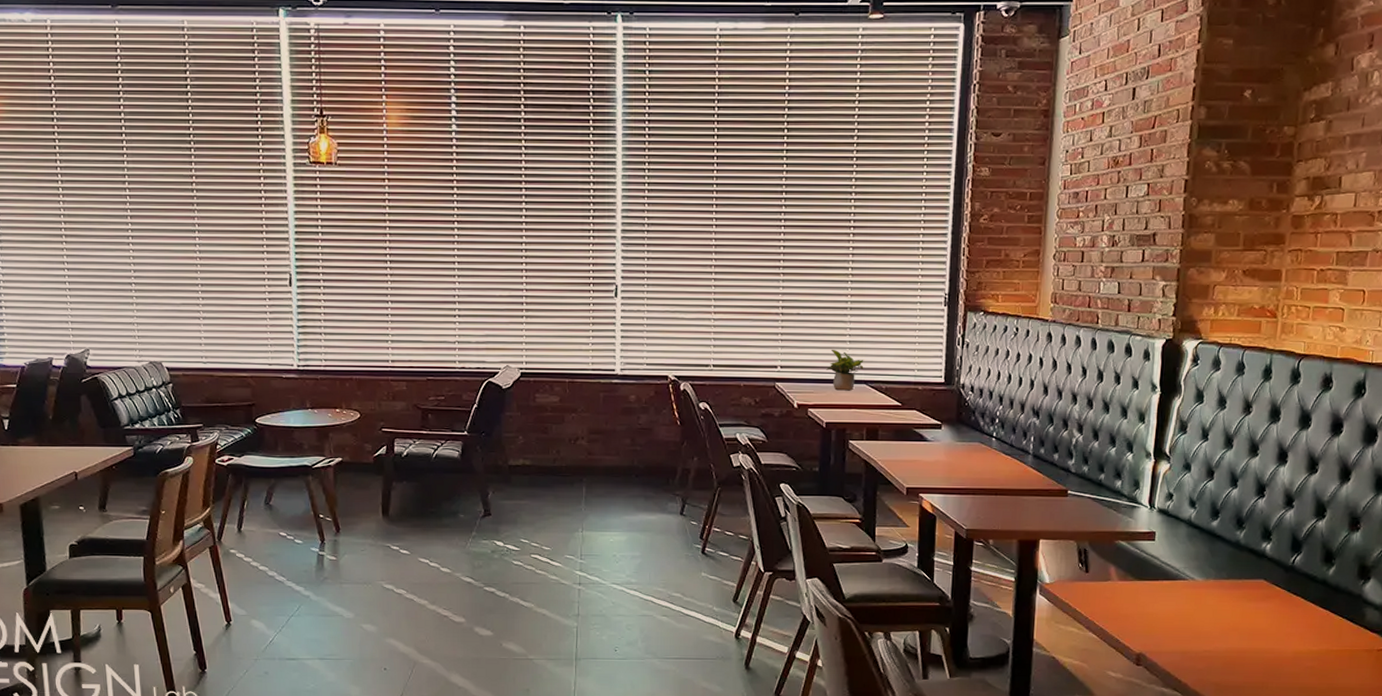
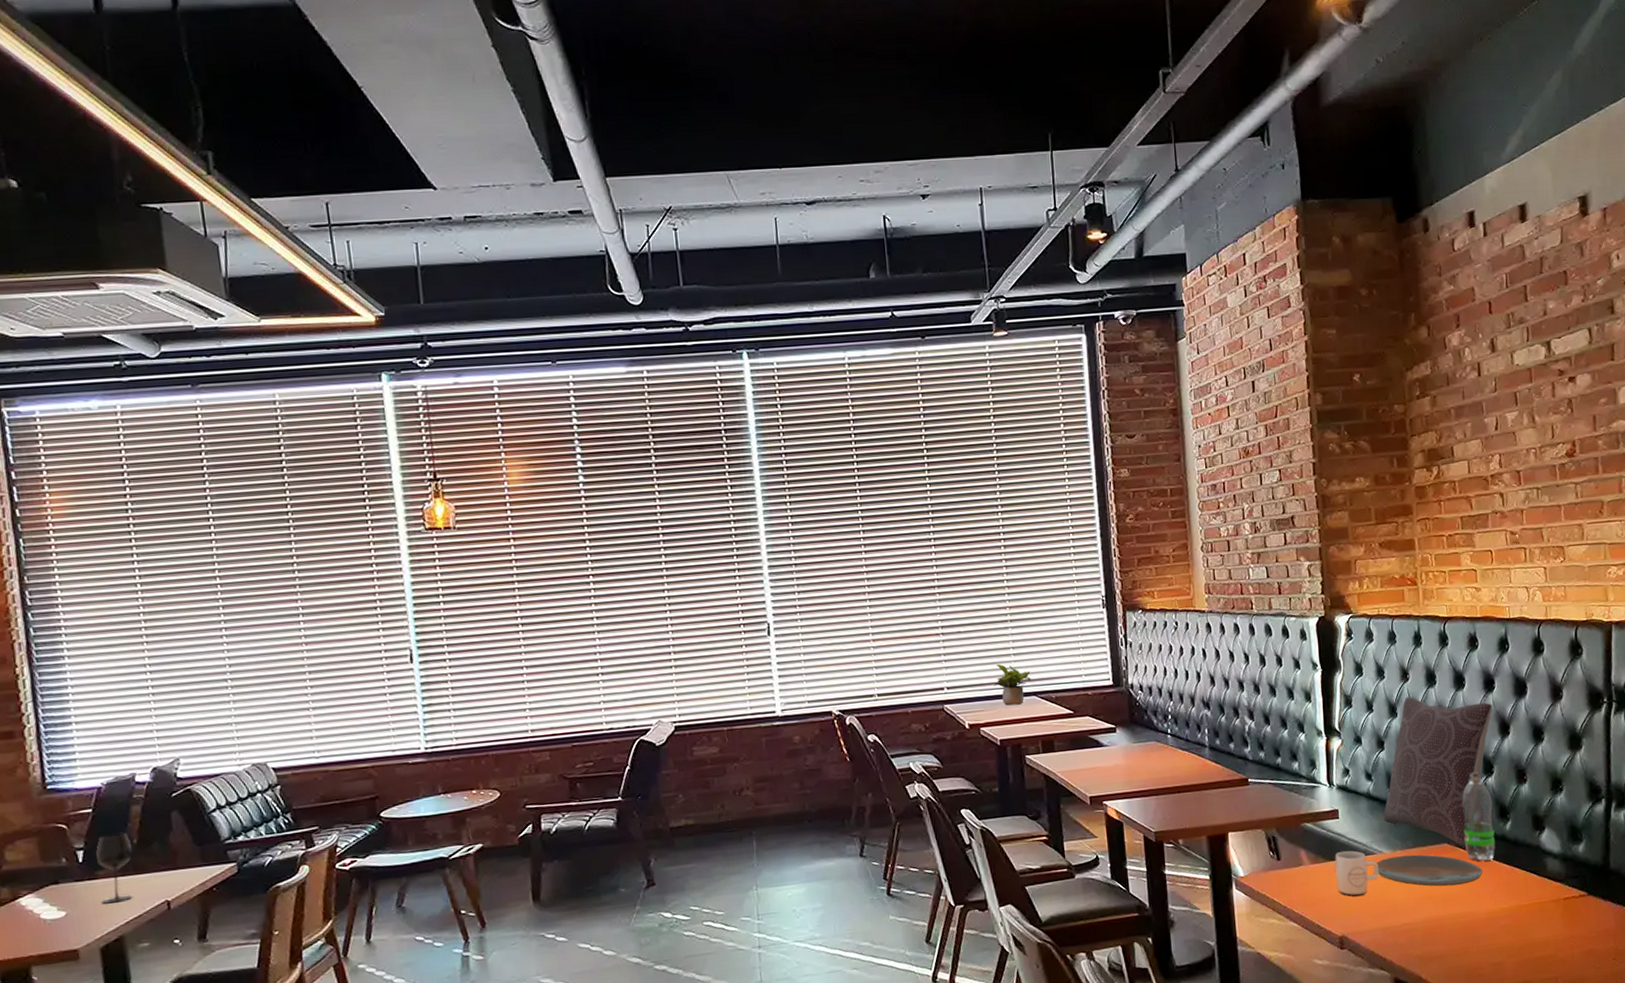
wine glass: none [19,408,49,469] -> present [96,832,133,904]
mug: none [1142,572,1189,617] -> present [1335,850,1379,896]
plate: none [1186,585,1297,621] -> present [1376,854,1483,887]
pillow: none [1201,430,1337,584] -> present [1383,697,1493,846]
bottle: none [1281,513,1320,603] -> present [1462,771,1496,862]

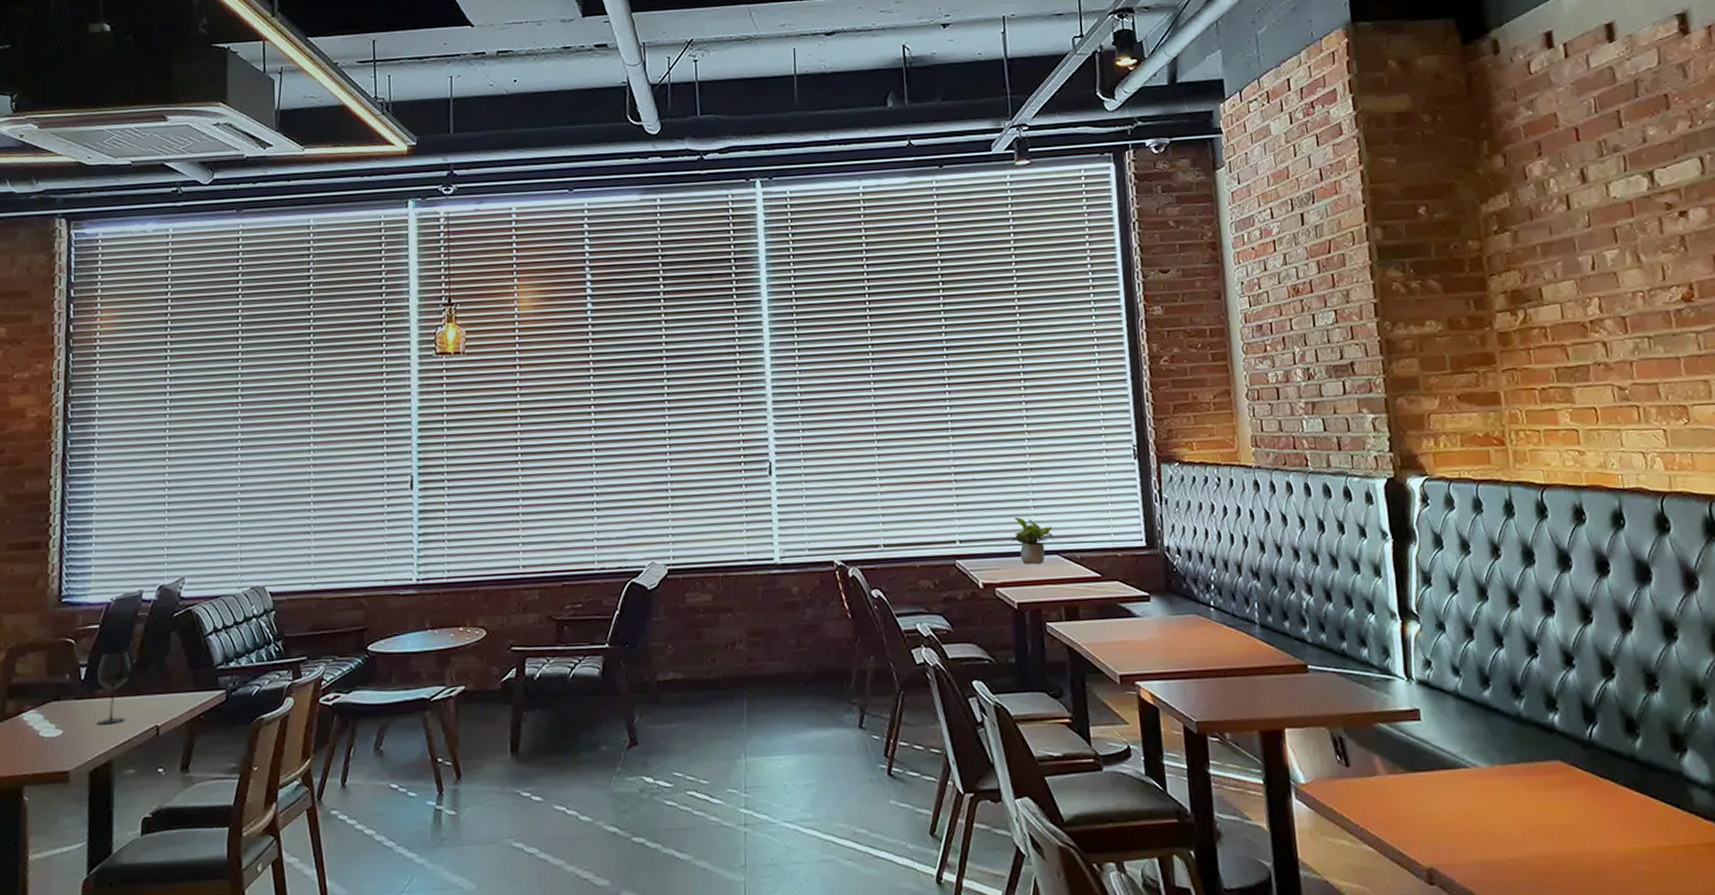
mug: present [1335,850,1379,896] -> none [1417,760,1475,819]
plate: present [1376,854,1483,887] -> none [1470,771,1609,815]
pillow: present [1383,697,1493,846] -> none [1476,577,1609,765]
bottle: present [1462,771,1496,862] -> none [1576,673,1624,787]

